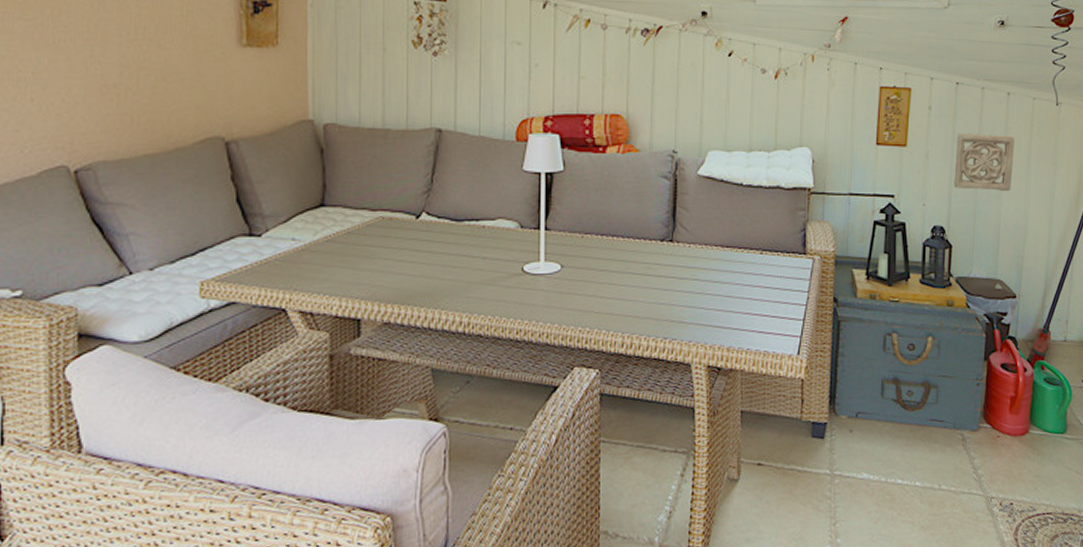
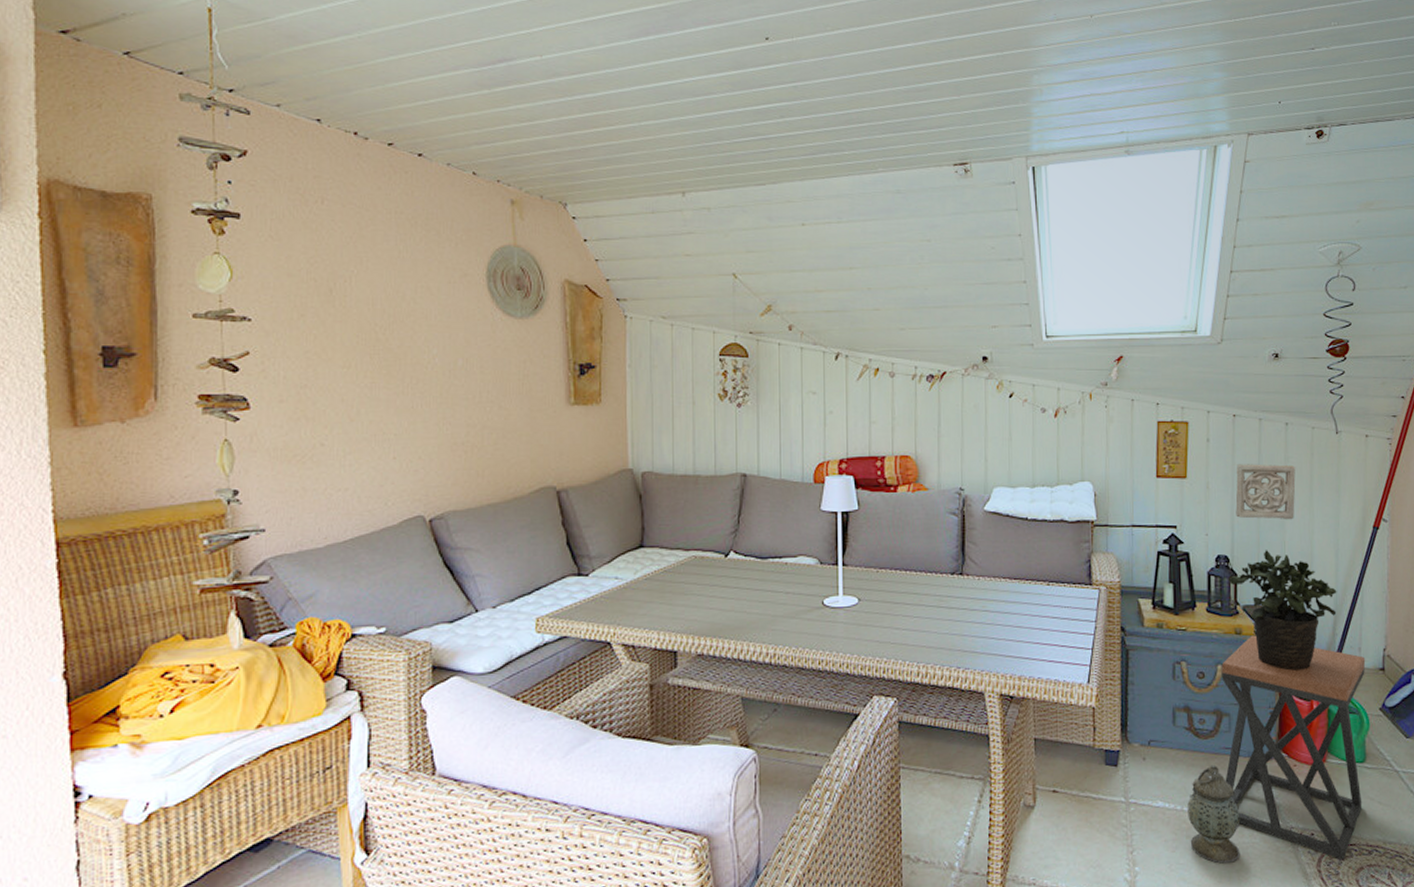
lantern: none [892,436,943,534] -> present [1187,764,1241,864]
stool: none [930,307,1072,529] -> present [1221,635,1366,860]
potted plant: none [944,221,1048,343] -> present [1229,550,1337,671]

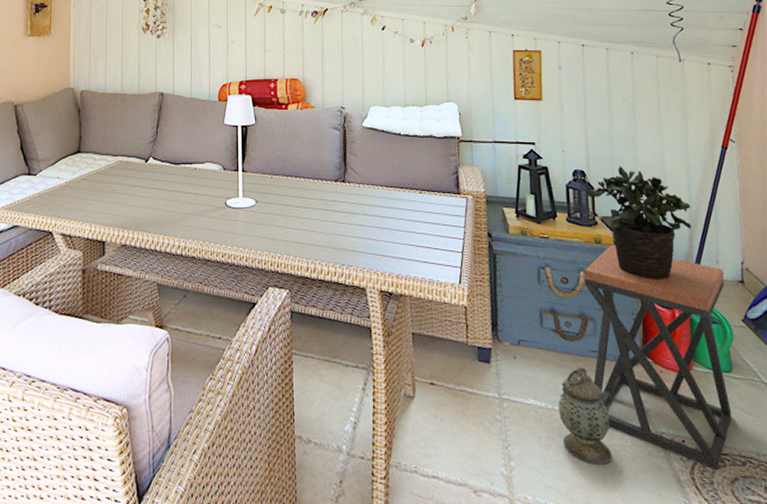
wall ornament: present [1235,464,1296,520] -> none [587,88,645,139]

